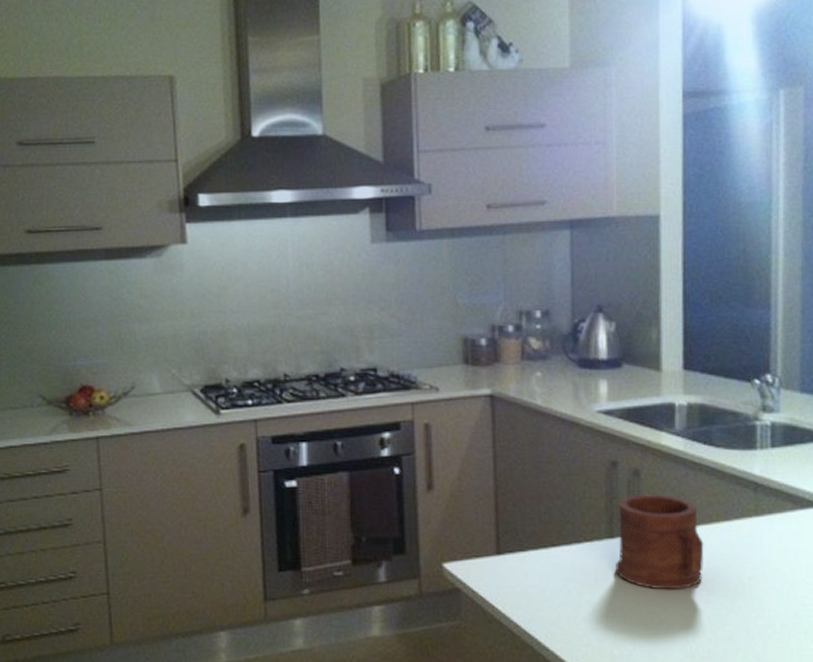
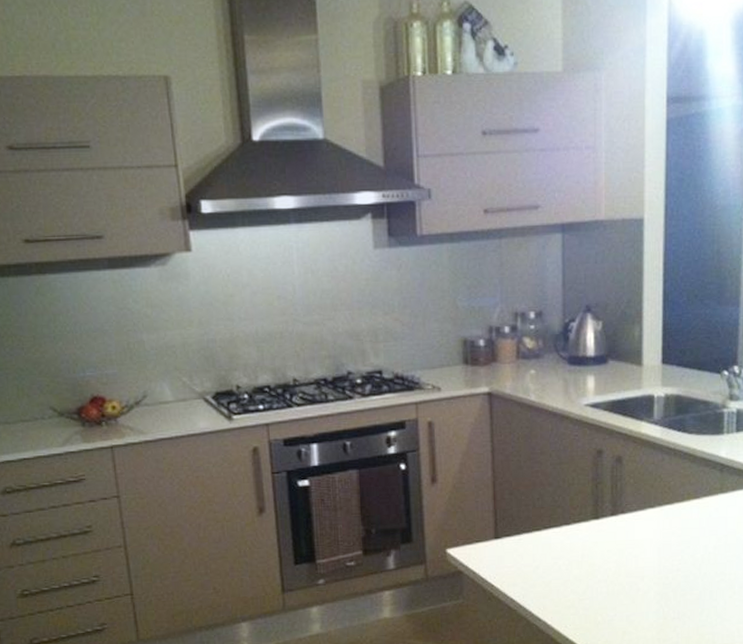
mug: present [614,494,704,590] -> none [599,478,676,562]

